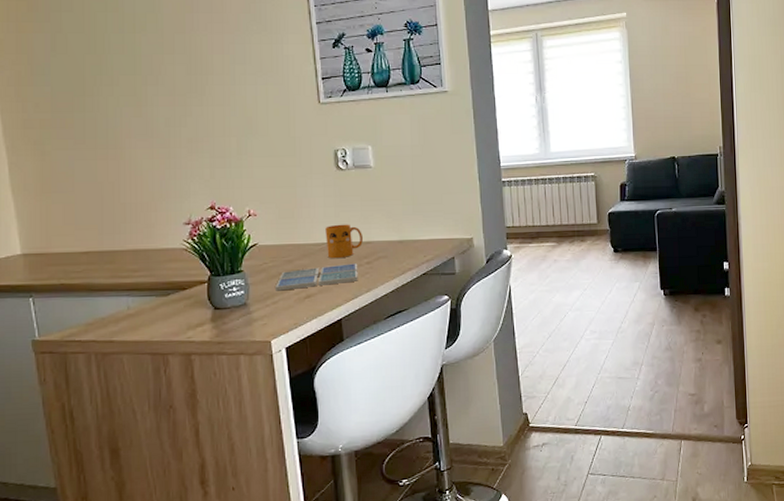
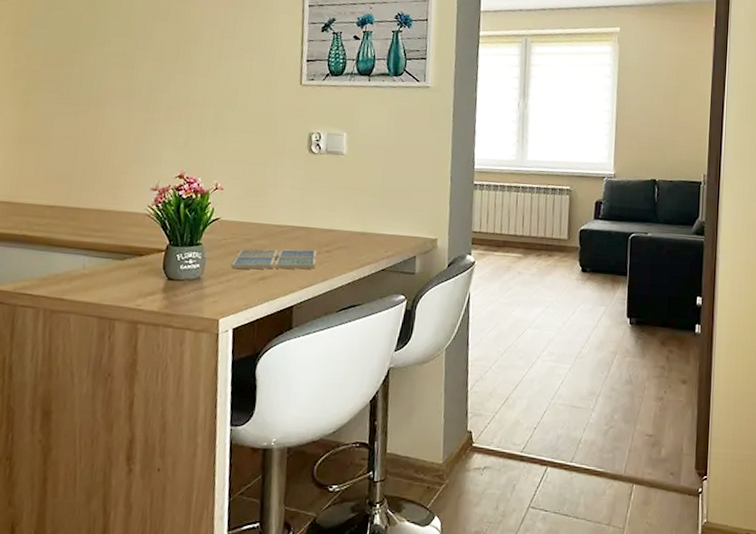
mug: present [325,224,364,259] -> none [288,208,327,243]

